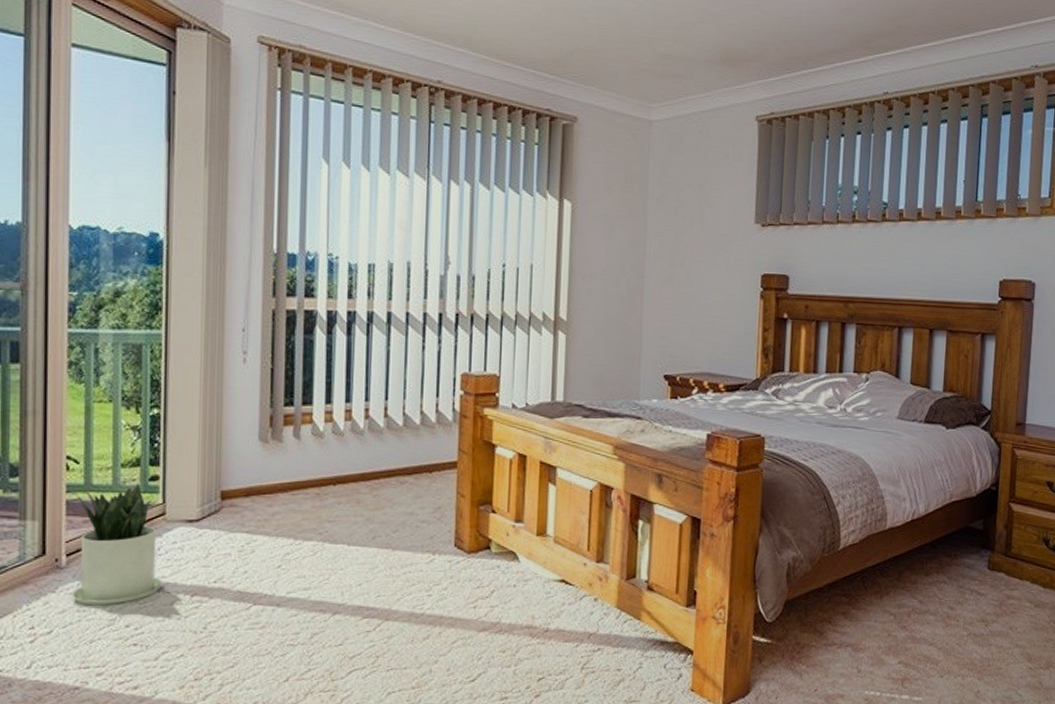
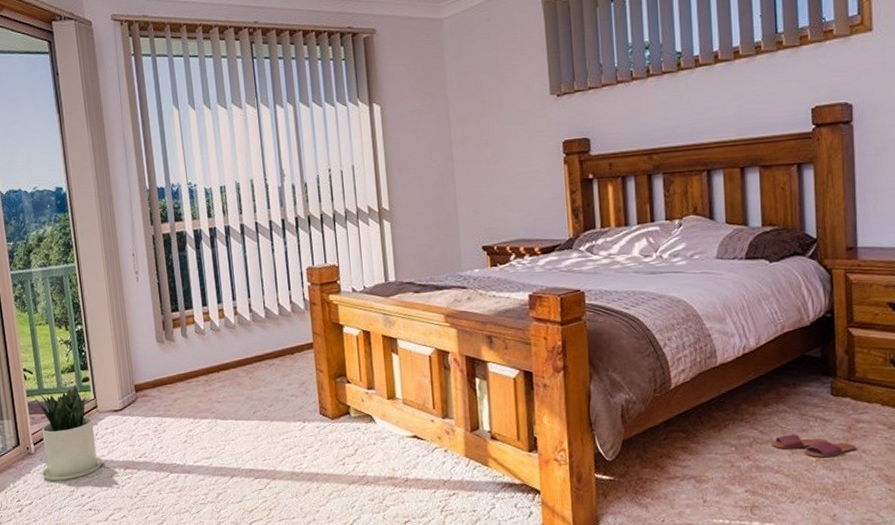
slippers: none [928,606,1005,631] -> present [771,434,857,457]

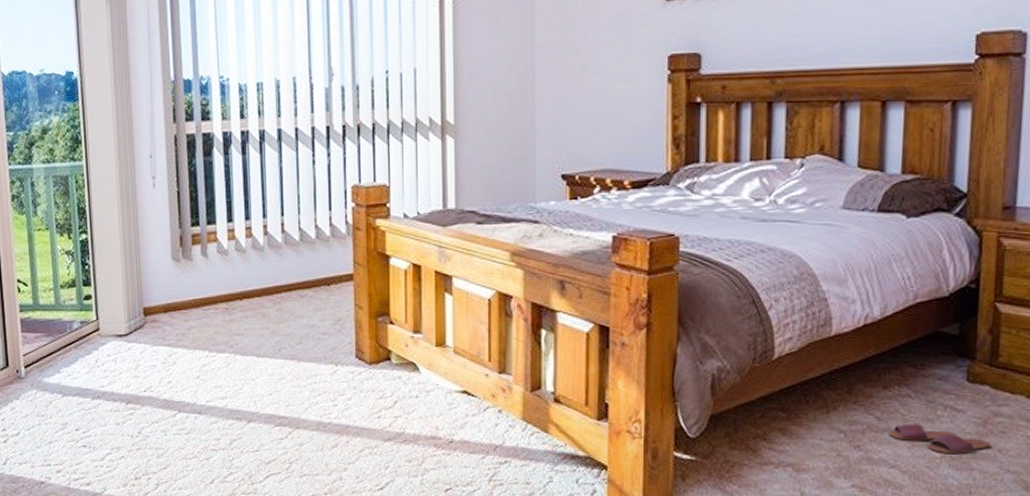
planter: present [34,384,103,481] -> none [28,302,103,410]

